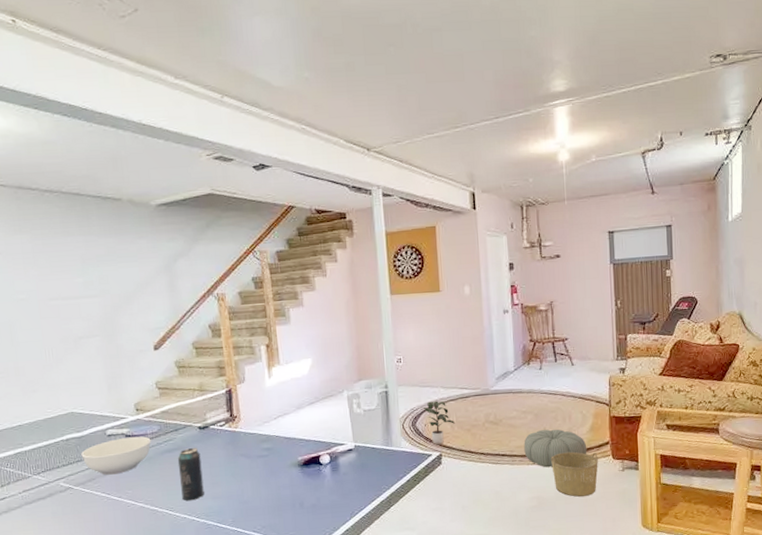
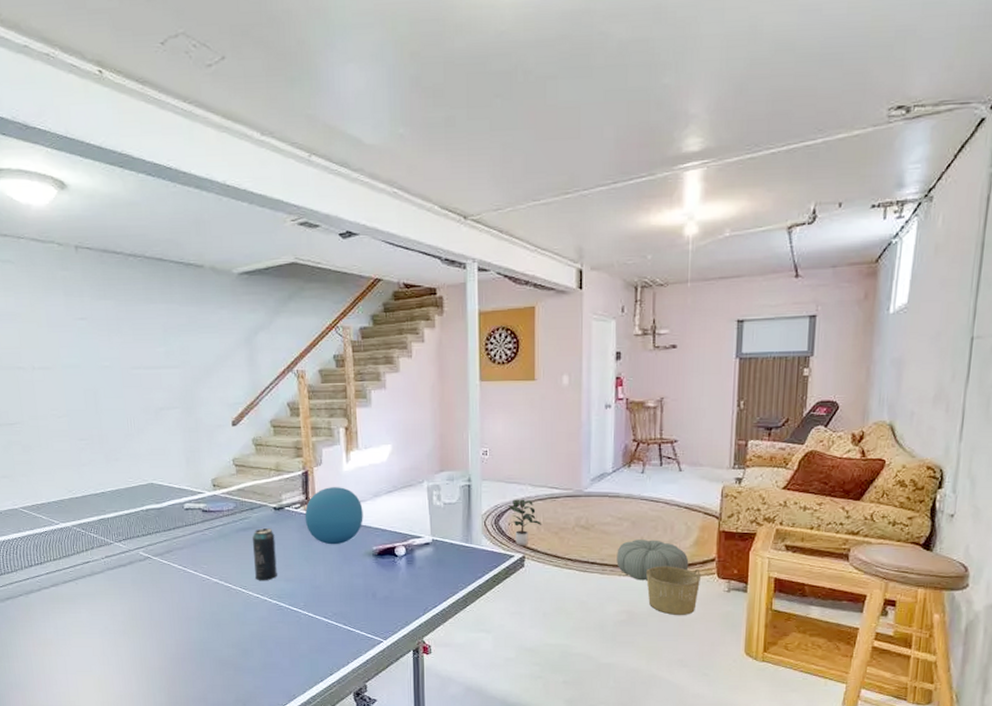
bowl: present [81,436,151,475] -> none [160,513,227,548]
ball: none [229,402,288,459] -> present [304,487,363,545]

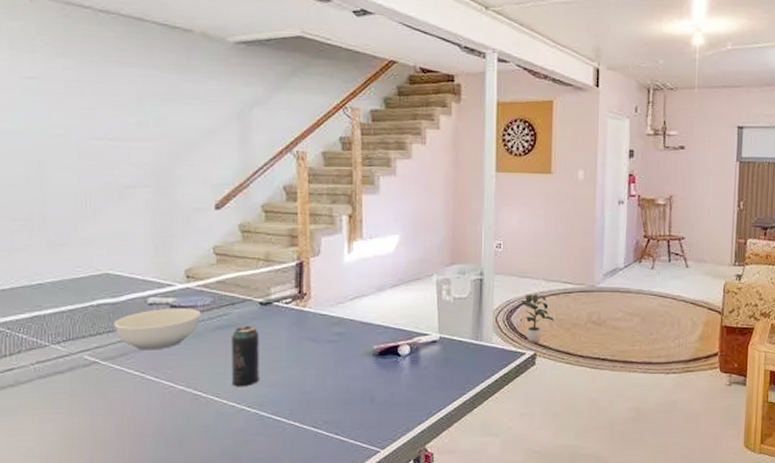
bowl: none [160,513,227,548] -> present [114,309,201,350]
ball: present [304,487,363,545] -> none [296,280,364,344]
pouf: present [616,540,689,582] -> none [626,335,694,377]
basket: present [646,566,701,615] -> none [654,361,705,410]

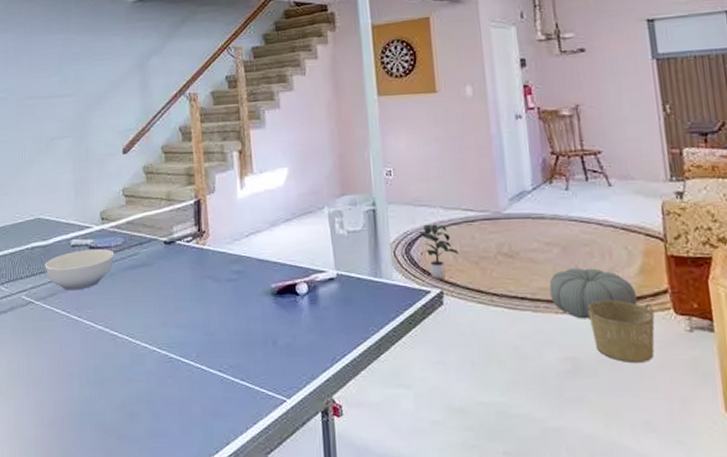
beverage can: present [230,326,259,386] -> none [140,265,167,326]
pouf: none [626,335,694,377] -> present [549,268,638,320]
basket: none [654,361,705,410] -> present [587,300,655,362]

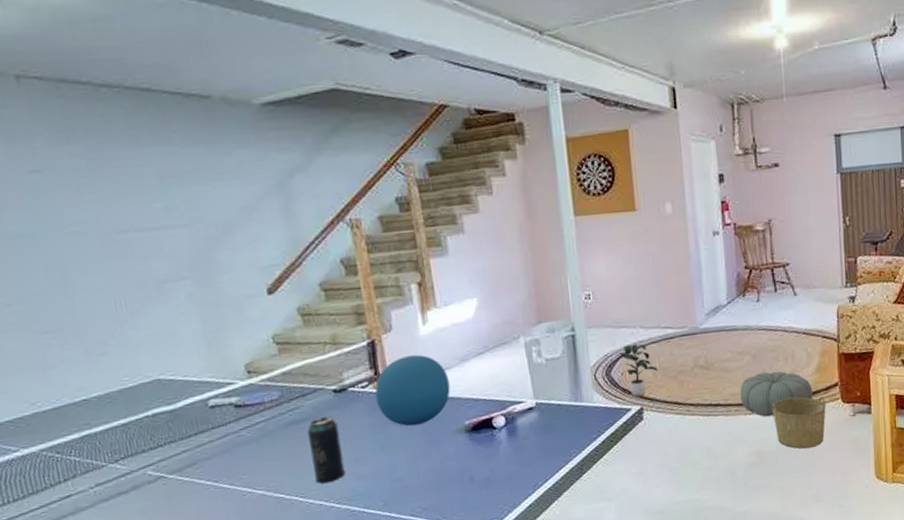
bowl: present [44,249,115,291] -> none [174,406,271,458]
beverage can: none [140,265,167,326] -> present [306,416,345,483]
ball: none [197,216,260,283] -> present [374,355,451,426]

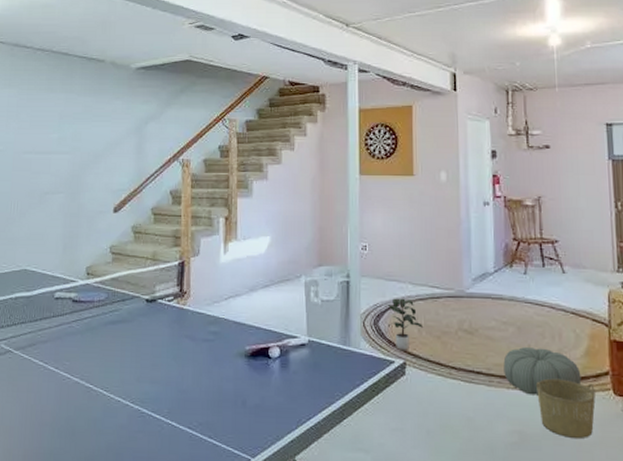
beverage can: present [306,416,345,483] -> none [119,322,144,381]
ball: present [374,355,451,426] -> none [177,279,238,343]

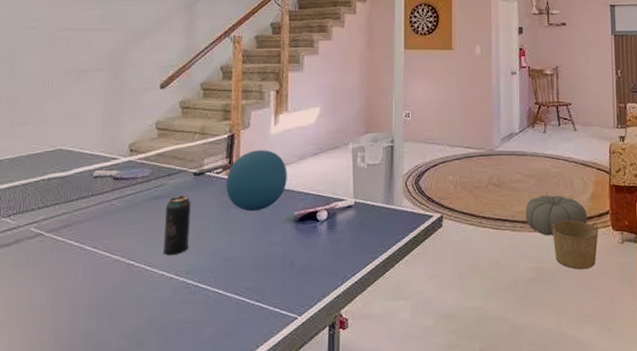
beverage can: none [119,322,144,381] -> present [163,196,191,255]
ball: none [177,279,238,343] -> present [225,150,287,212]
potted plant: present [387,298,424,351] -> none [427,159,459,206]

